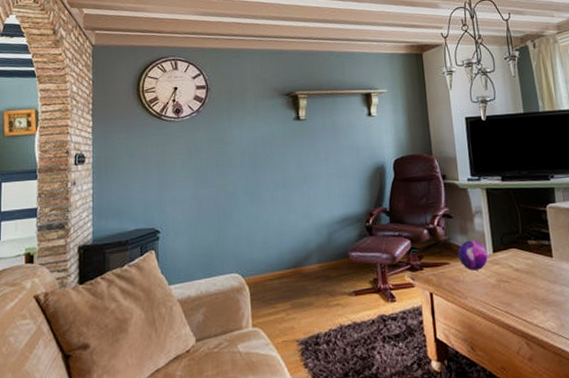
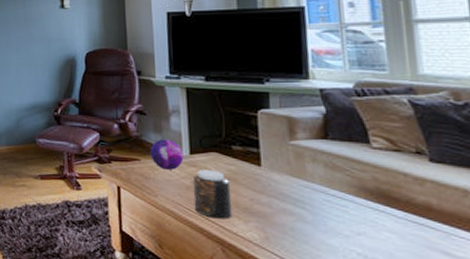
jar: none [497,266,533,313] -> present [192,170,233,219]

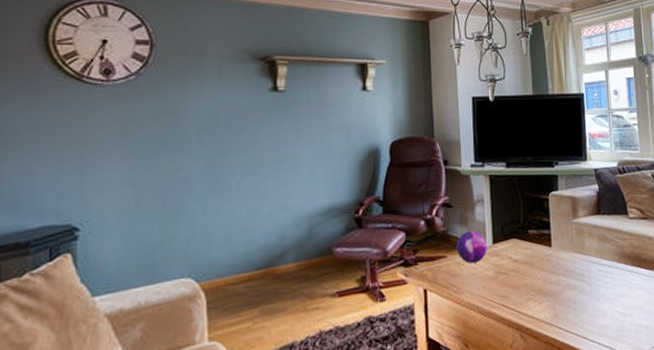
jar: present [192,170,233,219] -> none [495,256,529,306]

